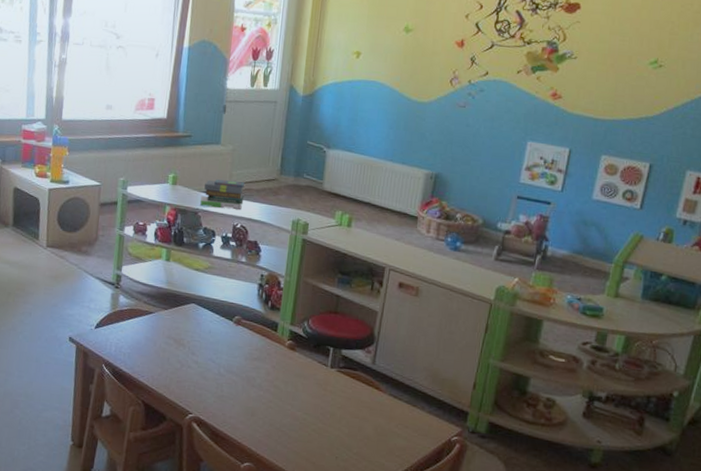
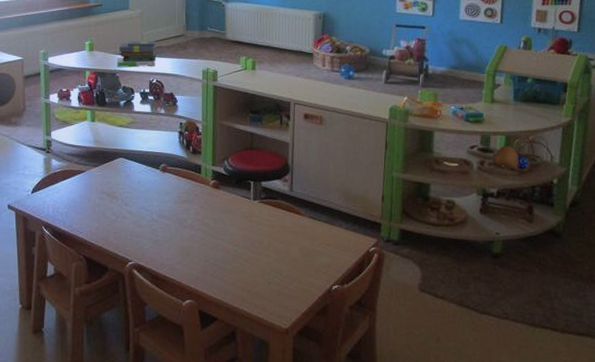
toy ball: none [606,347,648,376] -> present [493,145,529,170]

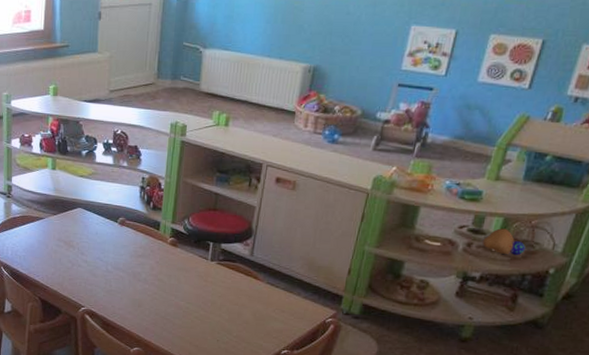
books: present [116,40,156,67] -> none [80,87,124,116]

